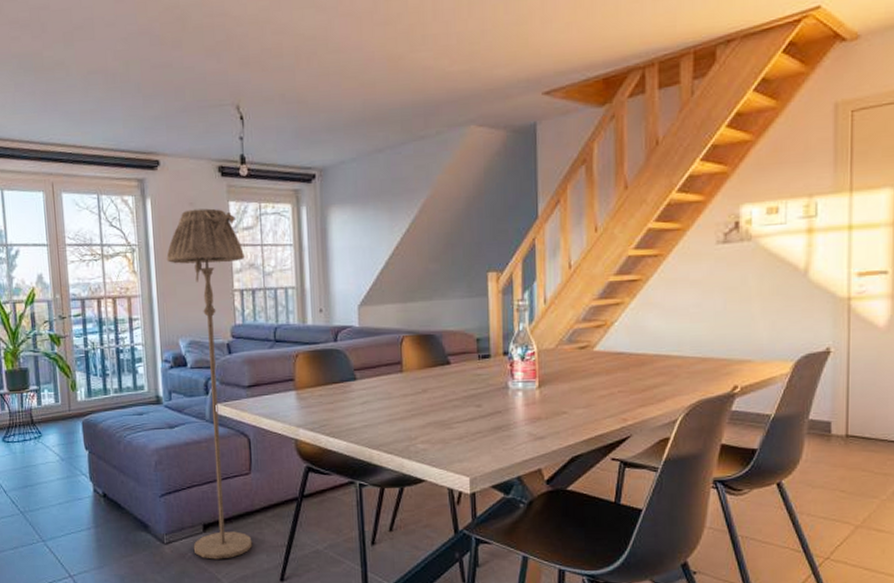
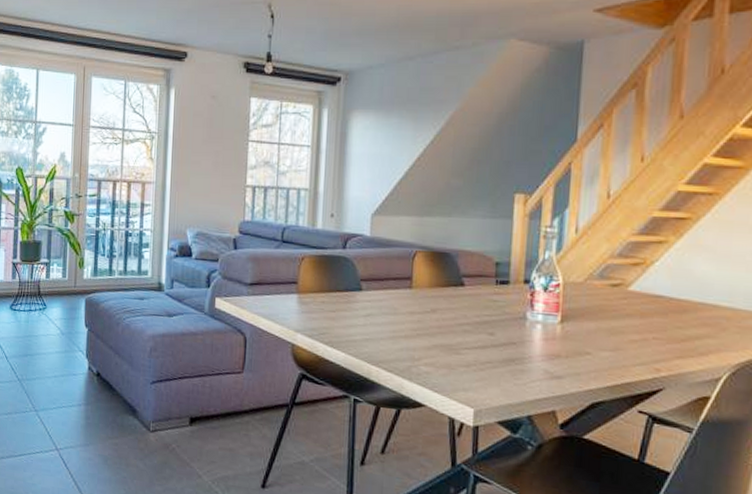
floor lamp: present [166,208,253,559] -> none [178,102,261,456]

